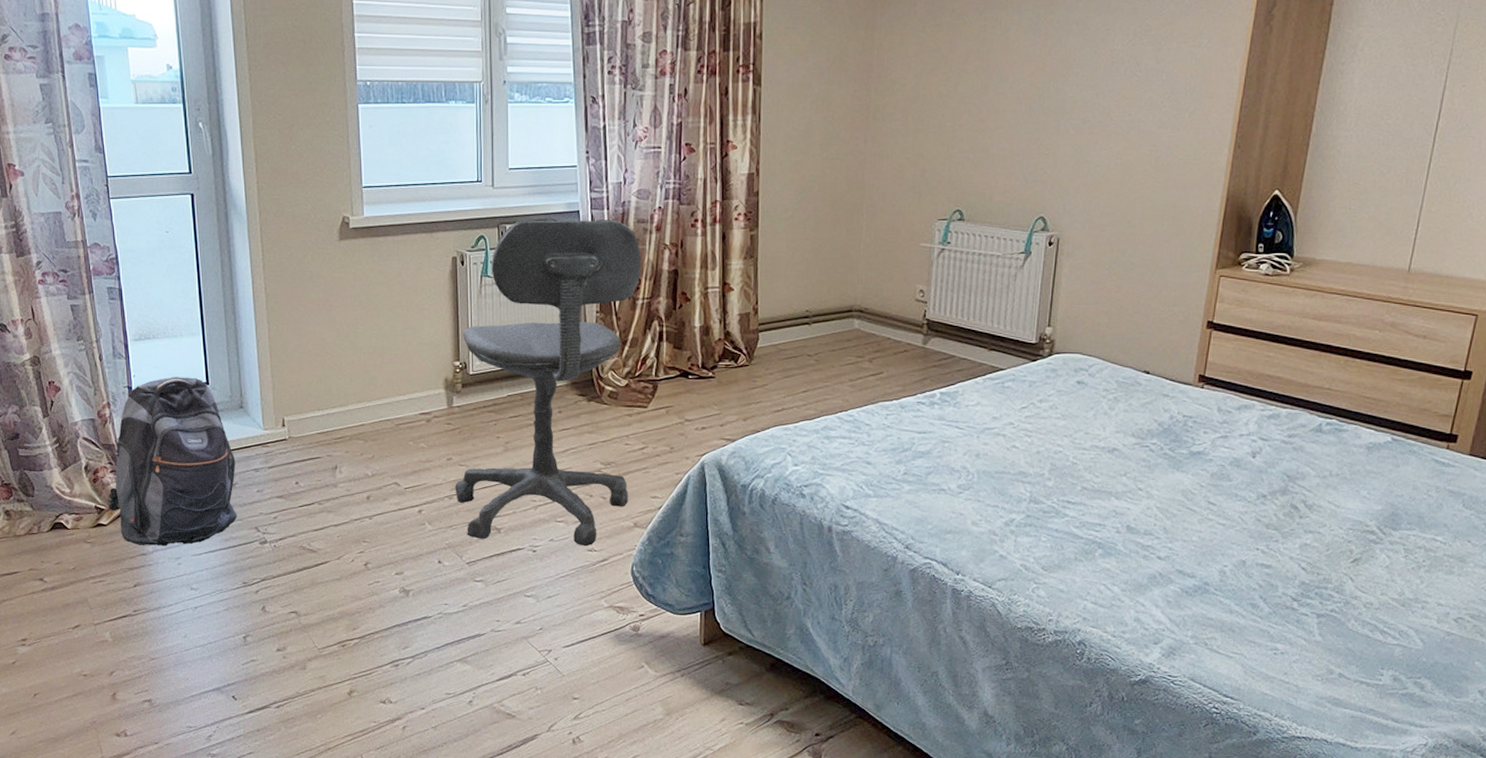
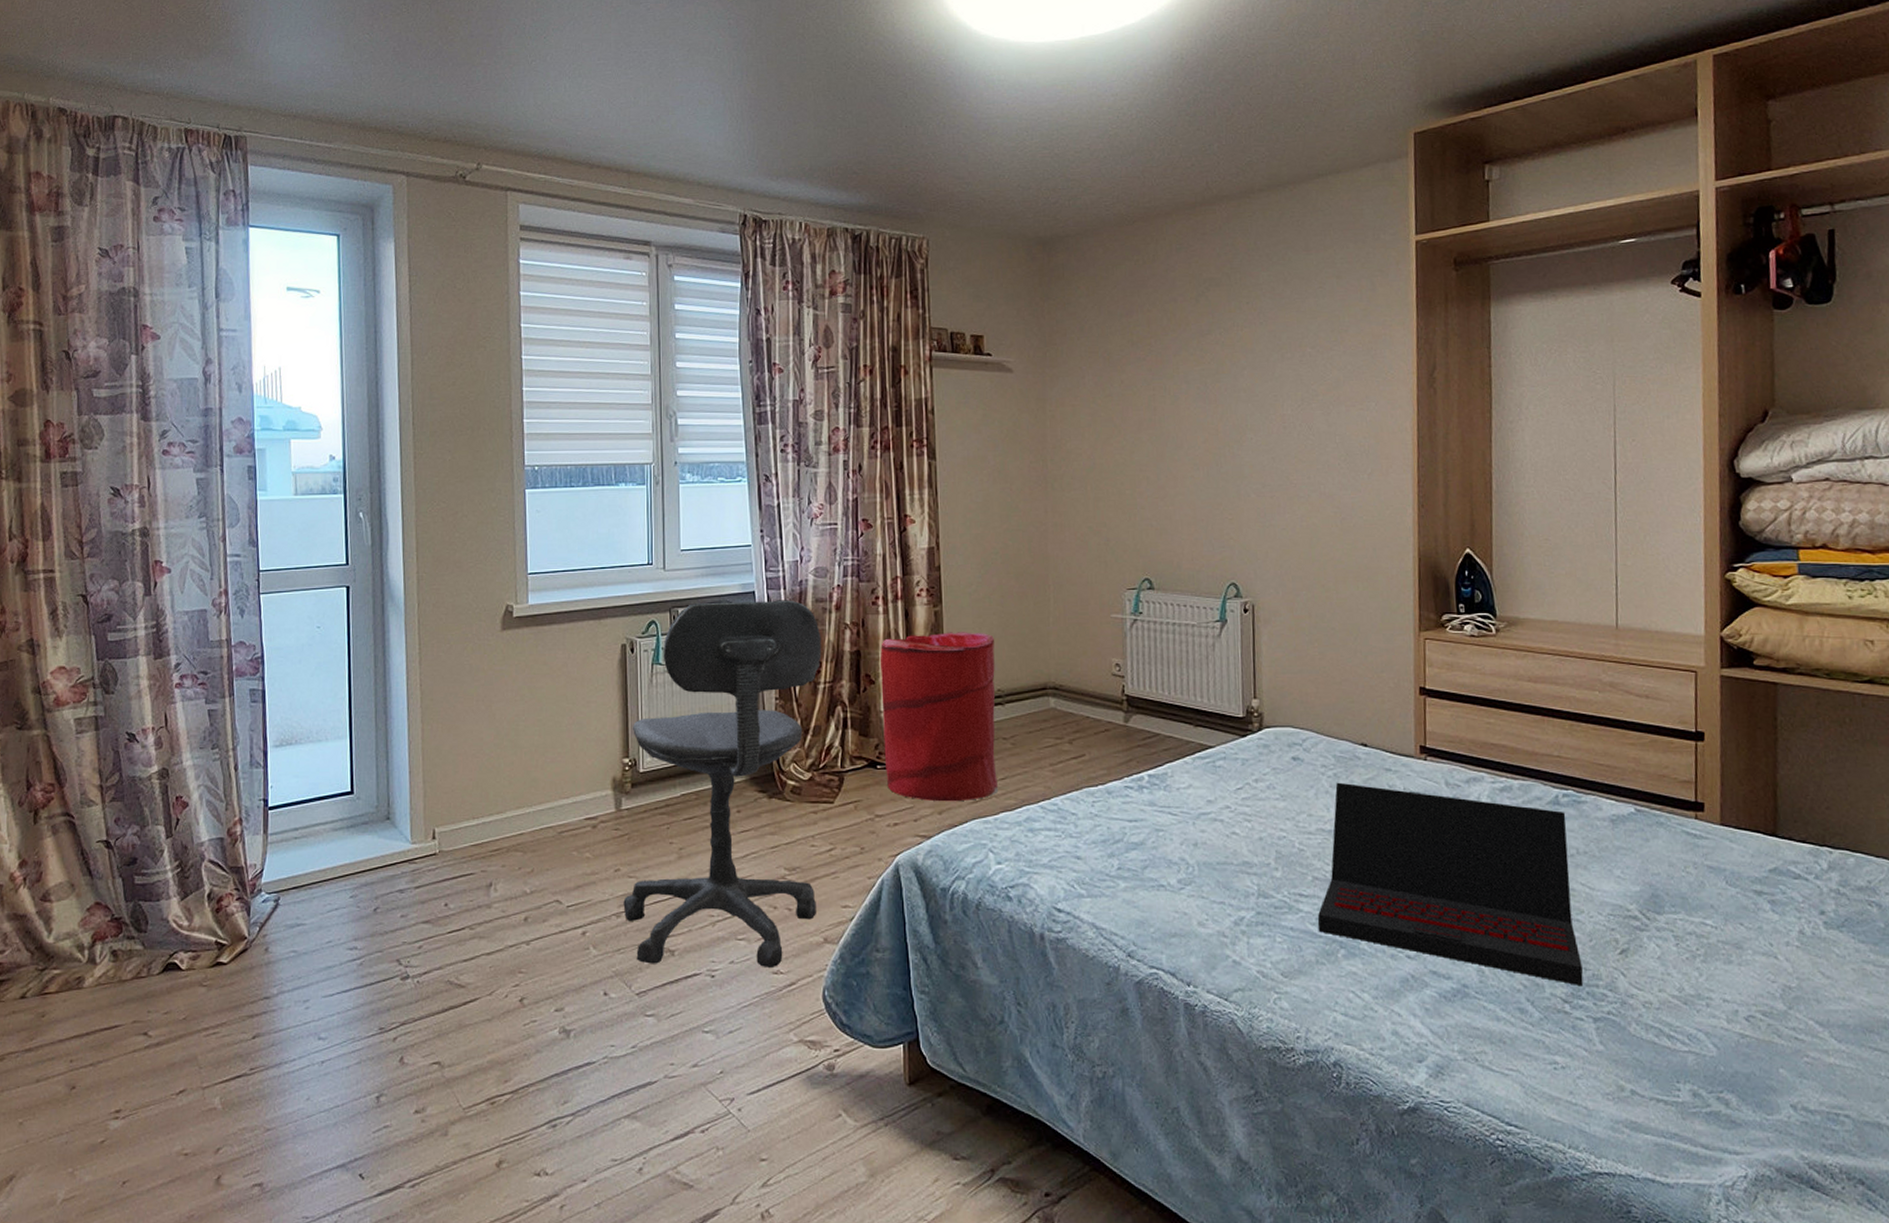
backpack: present [106,377,237,546] -> none [229,786,379,987]
laundry hamper: none [696,255,806,410] -> present [880,632,998,802]
laptop: none [1080,405,1326,588] -> present [1317,782,1584,987]

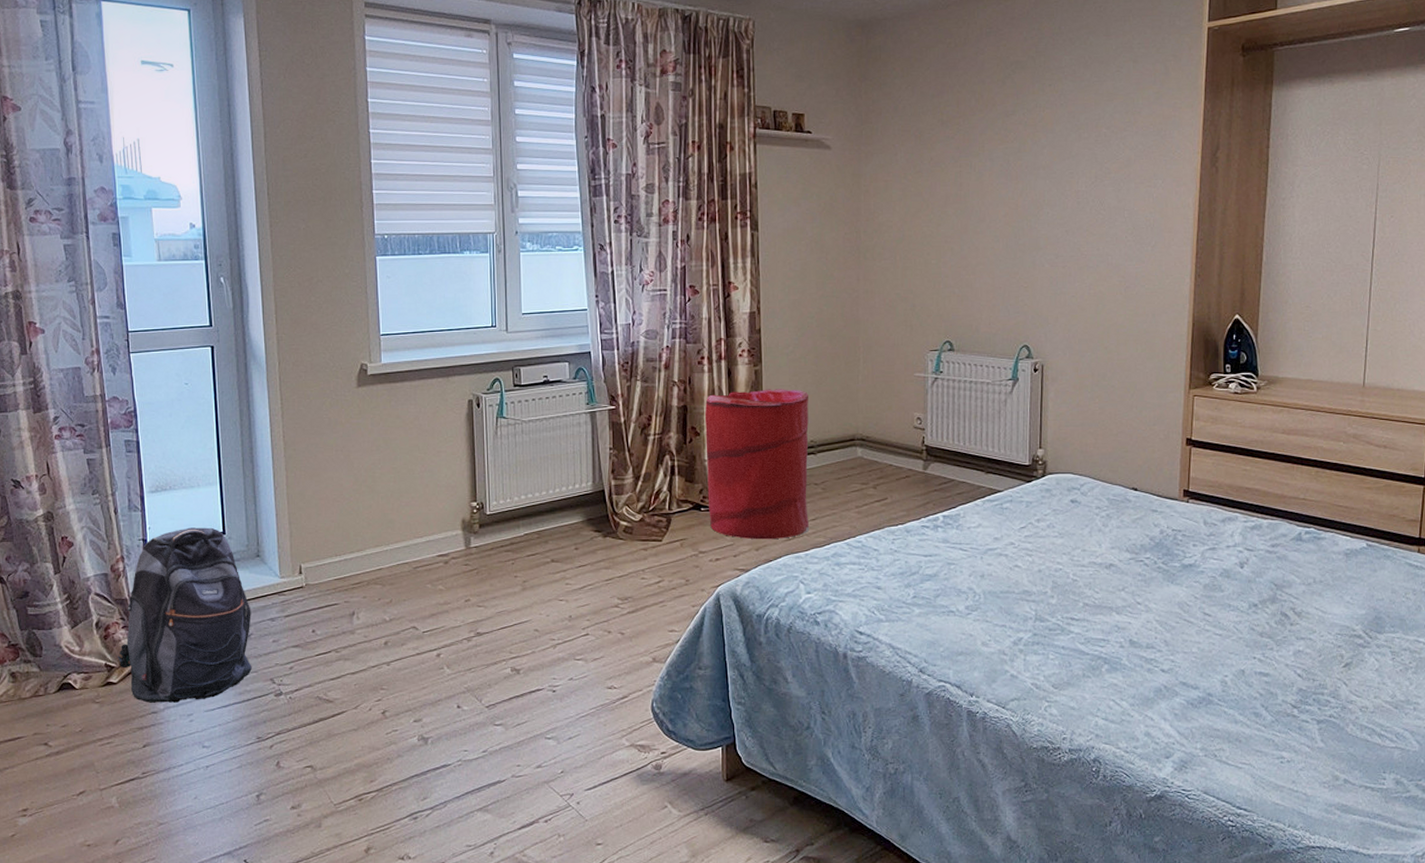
backpack: none [229,786,379,987] -> present [117,527,252,703]
office chair: present [623,600,822,969] -> none [473,359,652,684]
laptop: present [1317,782,1584,987] -> none [1086,521,1311,694]

